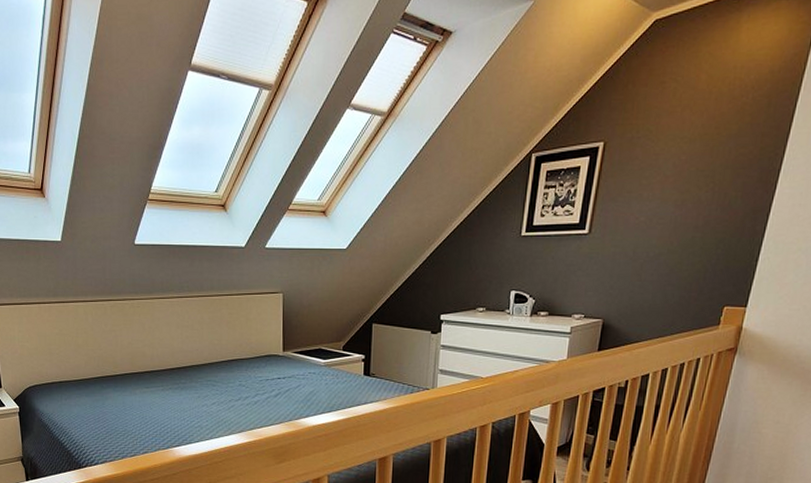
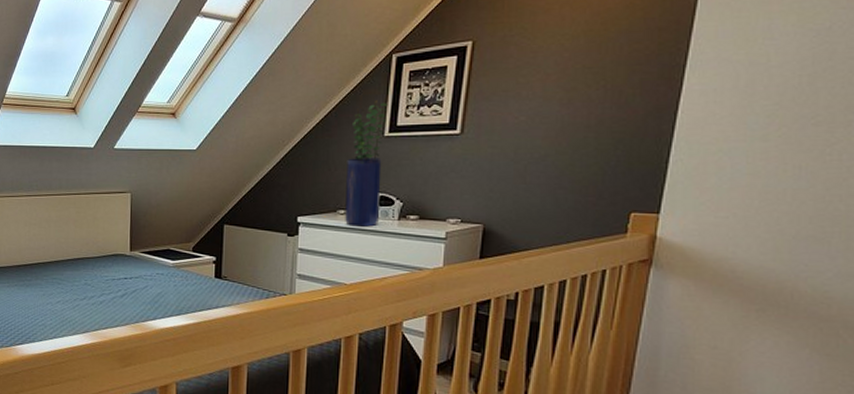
vase: none [483,197,526,323] -> present [345,97,388,227]

